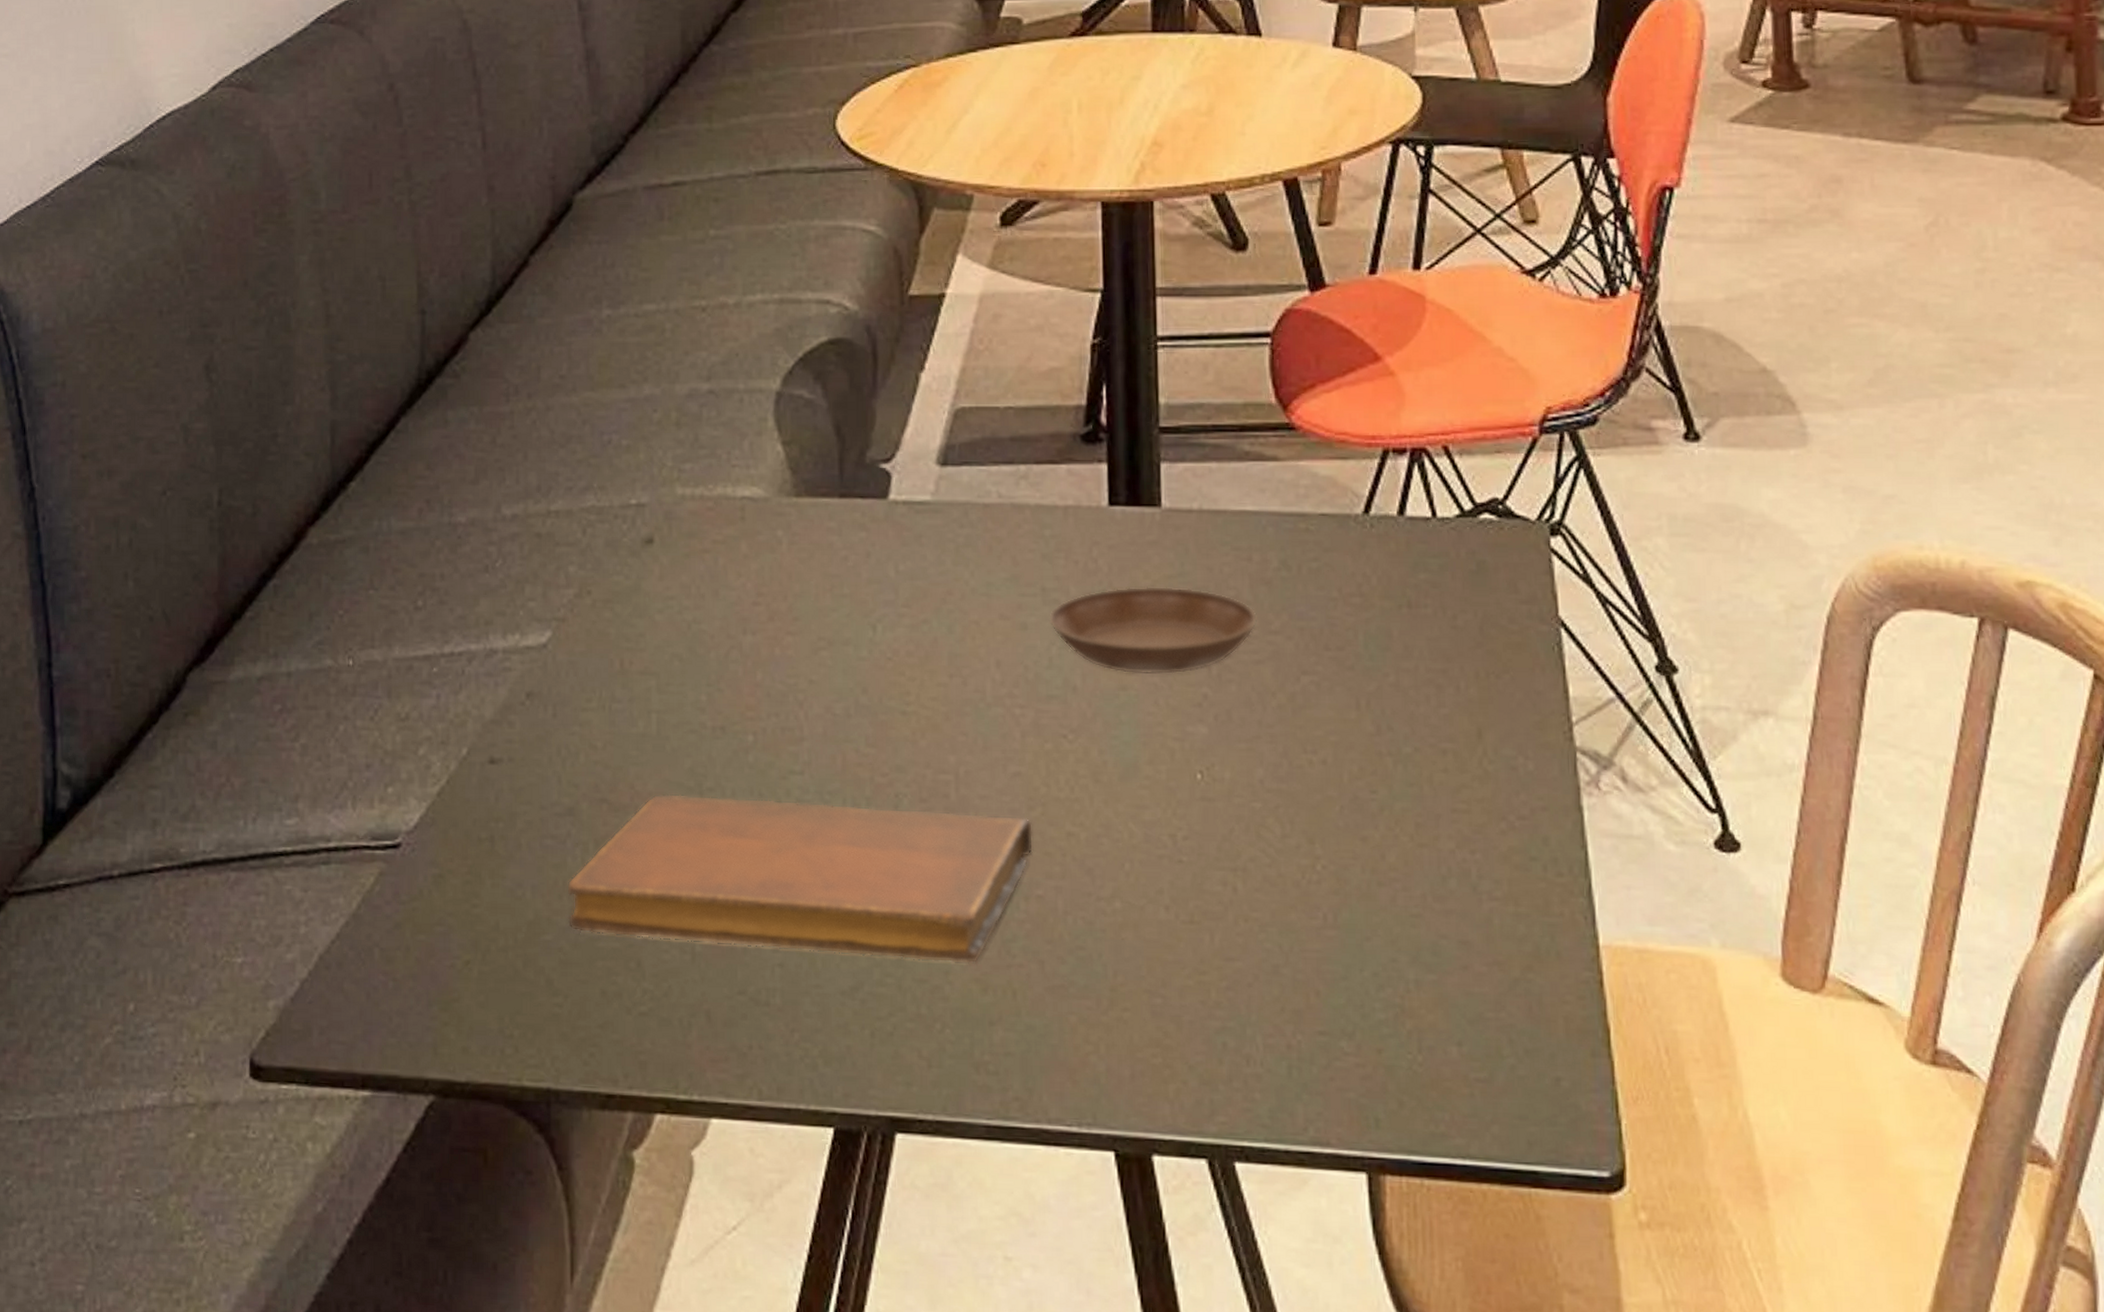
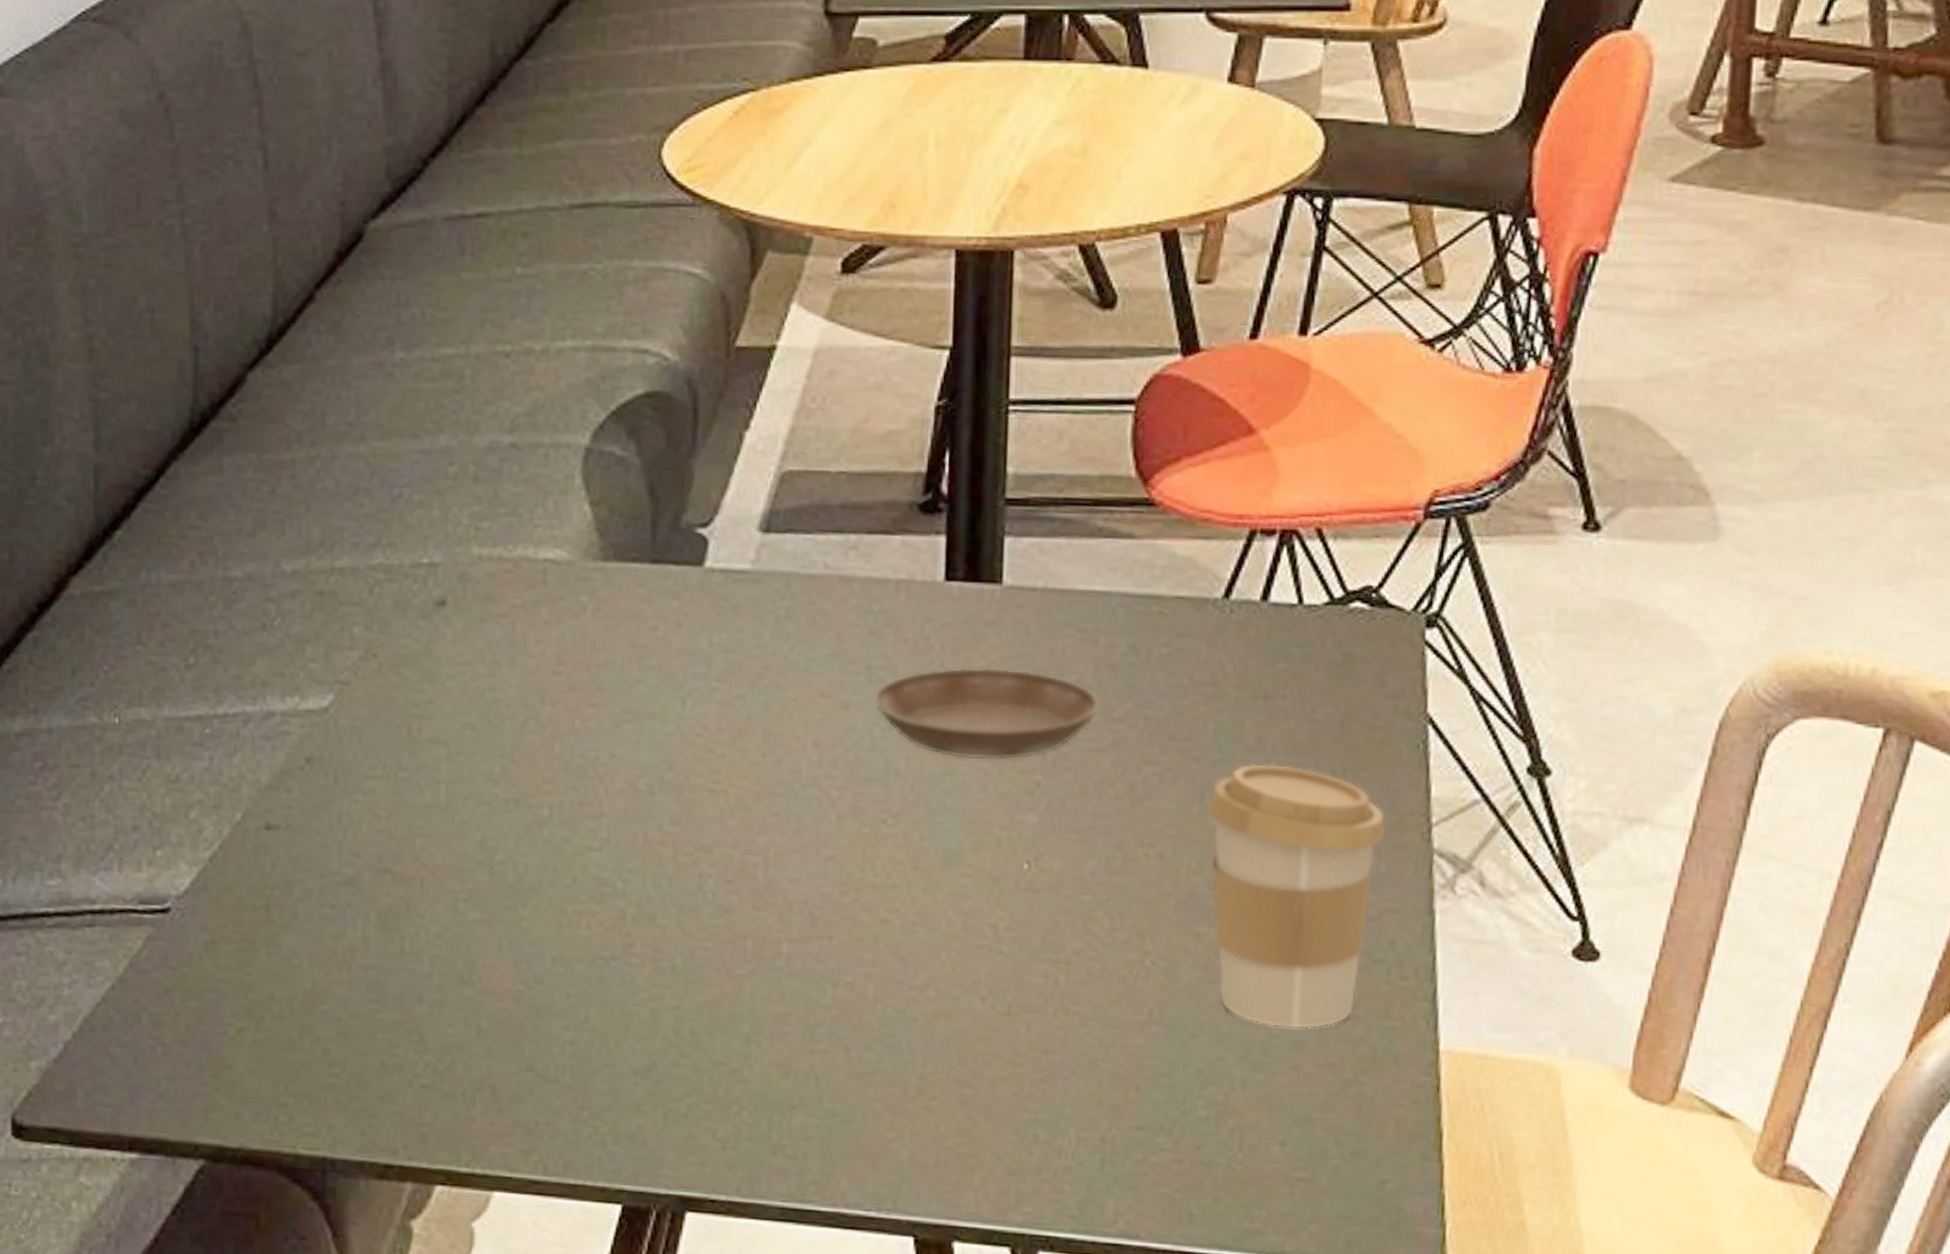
notebook: present [567,793,1034,964] -> none [346,866,845,1048]
coffee cup: none [1362,669,1531,929] -> present [1206,763,1387,1029]

